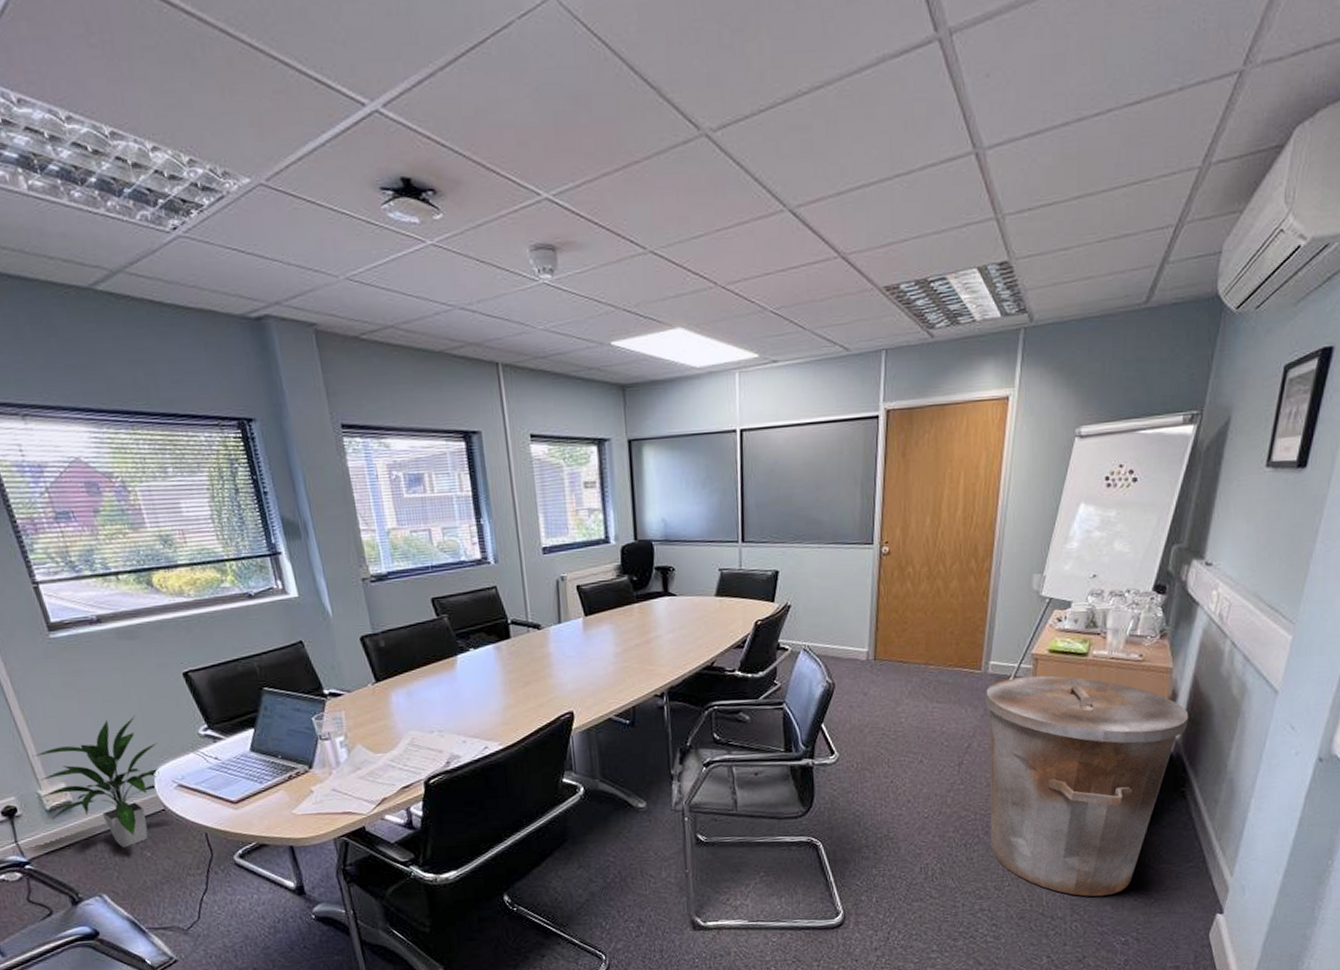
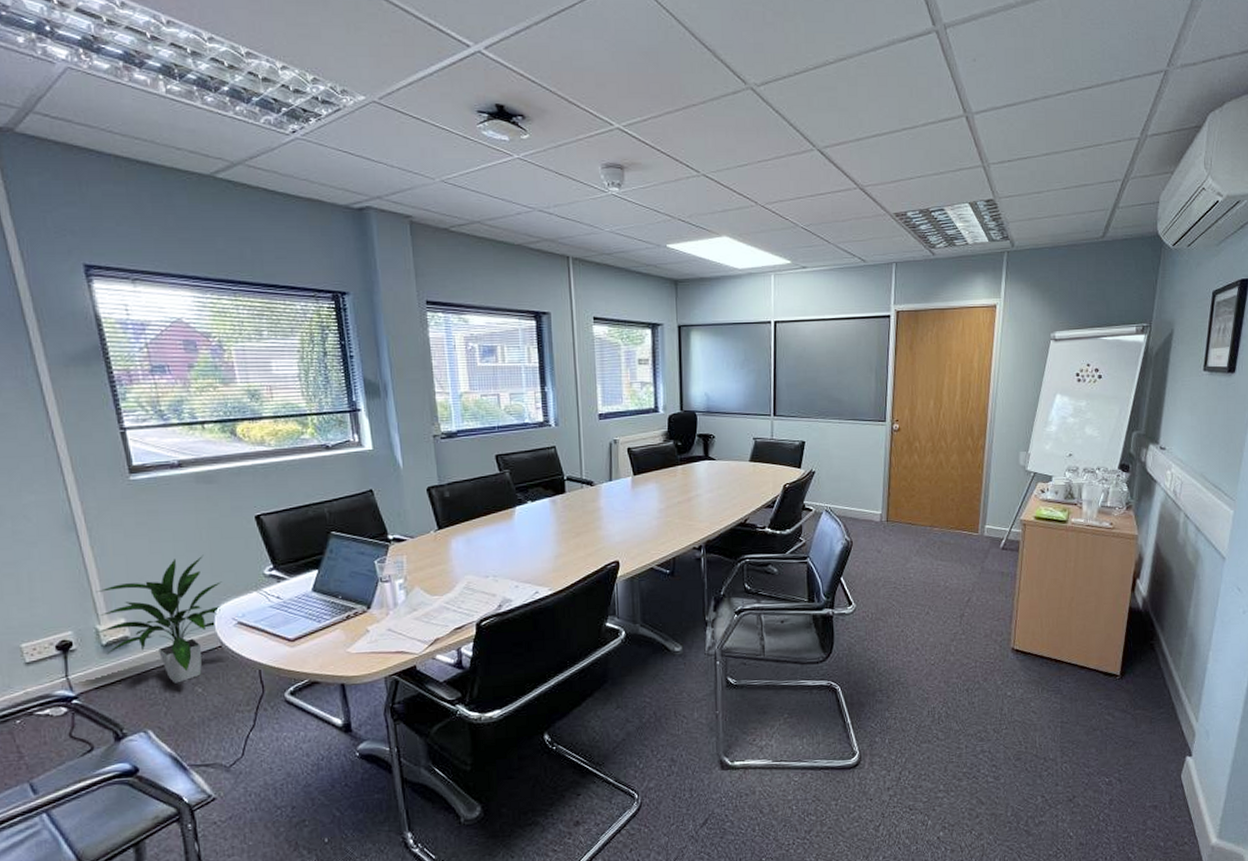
trash can: present [986,675,1189,897] -> none [982,539,1153,740]

